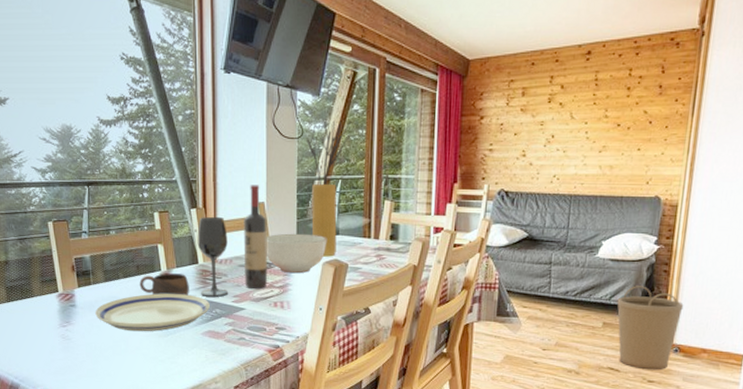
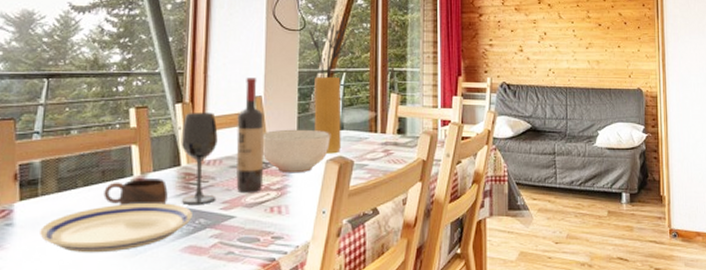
basket: present [617,286,684,370] -> none [618,173,675,257]

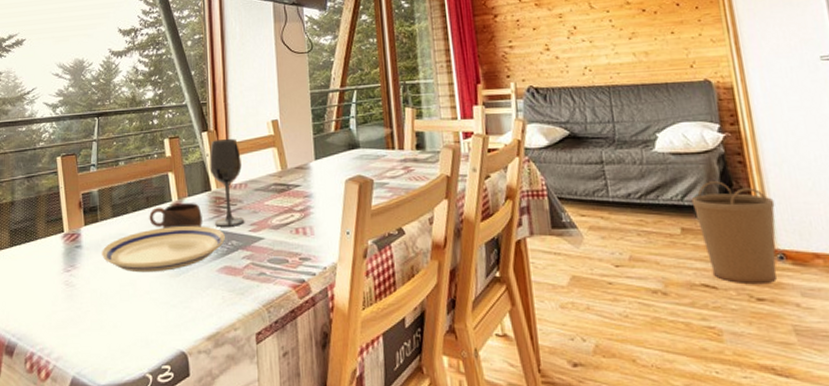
wine bottle: present [236,77,265,192] -> none [257,102,287,214]
bowl: present [262,129,330,173] -> none [282,149,347,195]
vase: present [309,13,356,154] -> none [317,30,361,174]
basket: none [618,173,675,257] -> present [691,181,777,285]

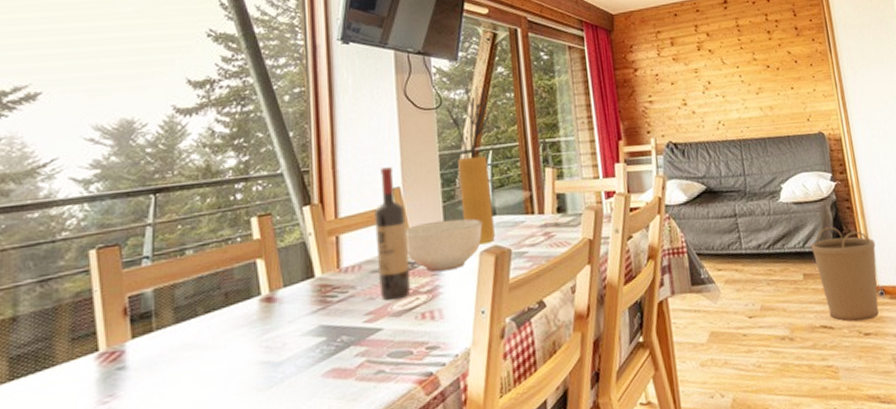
plate: present [102,226,225,273] -> none [158,322,333,392]
cup: present [149,203,202,228] -> none [228,294,303,331]
wine glass: present [209,138,245,227] -> none [312,212,359,321]
wine bottle: none [257,102,287,214] -> present [374,167,411,300]
bowl: none [282,149,347,195] -> present [405,218,482,272]
vase: none [317,30,361,174] -> present [447,84,497,245]

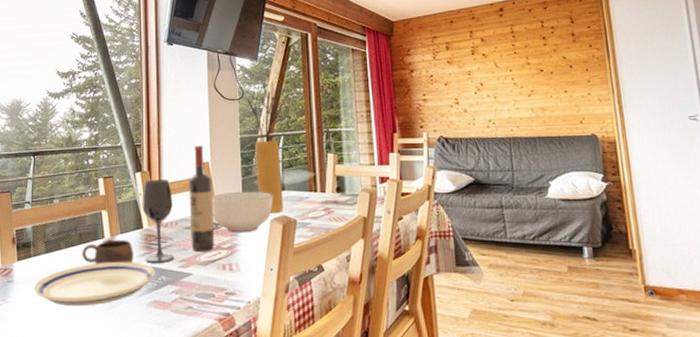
plate: none [158,322,333,392] -> present [34,262,155,307]
cup: none [228,294,303,331] -> present [82,240,134,264]
wine glass: none [312,212,359,321] -> present [142,179,175,263]
basket: present [810,227,879,321] -> none [577,225,648,317]

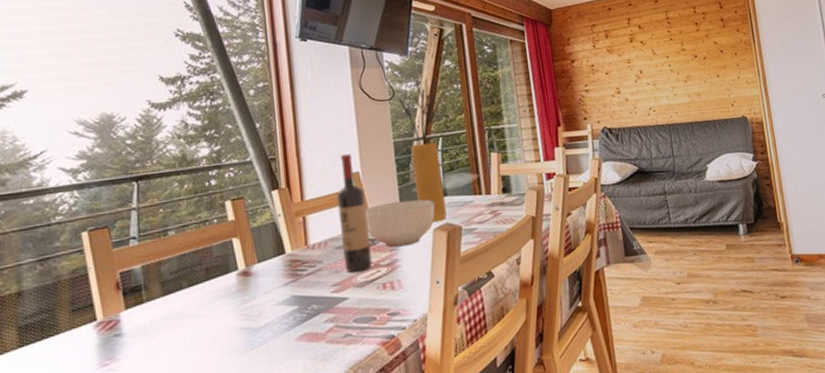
plate: present [34,262,155,307] -> none [150,293,304,355]
cup: present [82,240,134,264] -> none [210,269,277,301]
wine glass: present [142,179,175,263] -> none [281,195,326,292]

